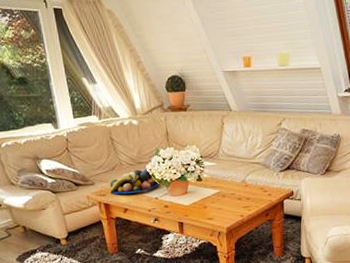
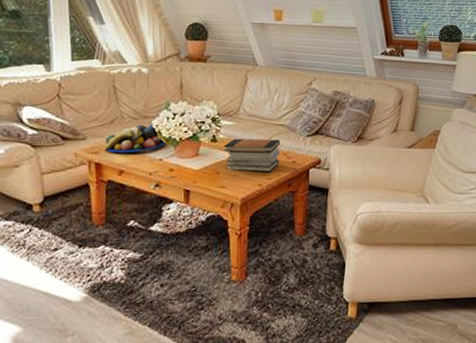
book stack: none [207,176,257,205] -> present [223,138,280,172]

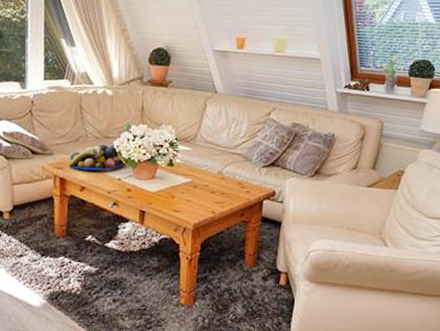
book stack: present [223,138,280,172] -> none [179,163,235,200]

